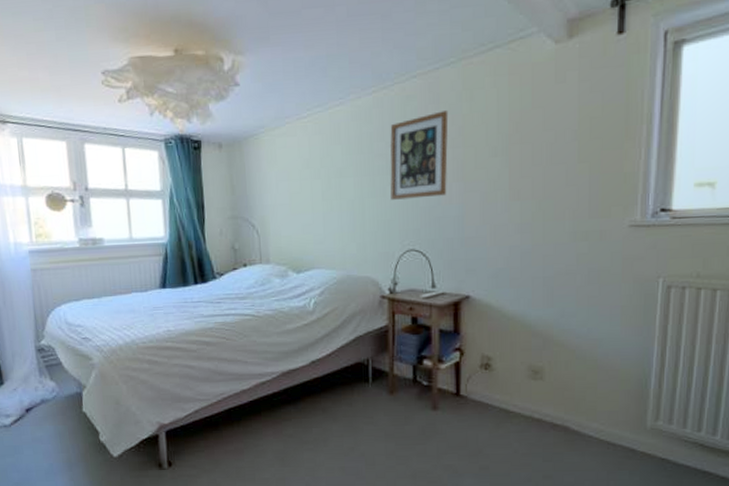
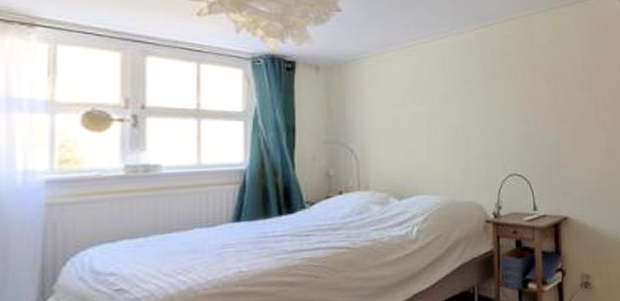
wall art: present [390,111,449,200] -> none [491,50,544,127]

